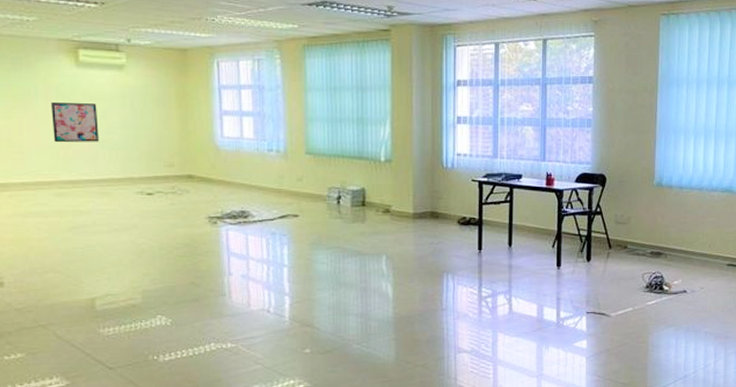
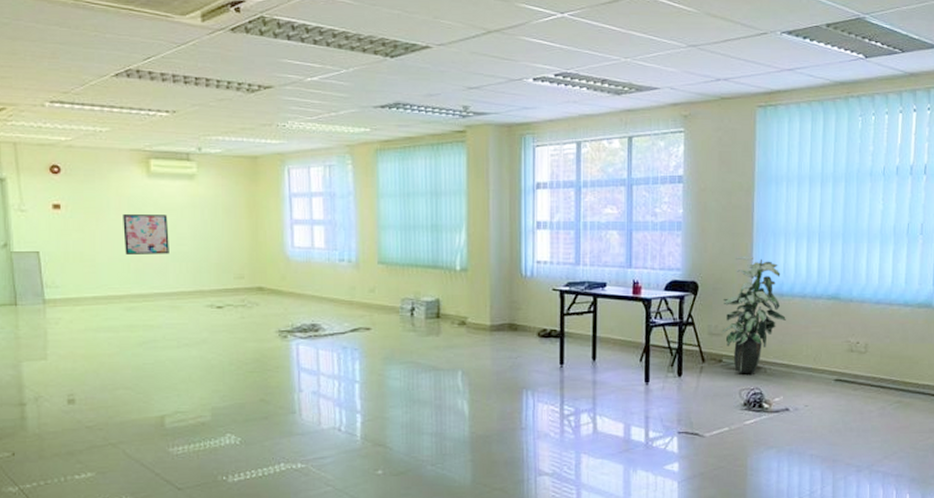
indoor plant: none [627,151,685,260] -> present [721,256,786,374]

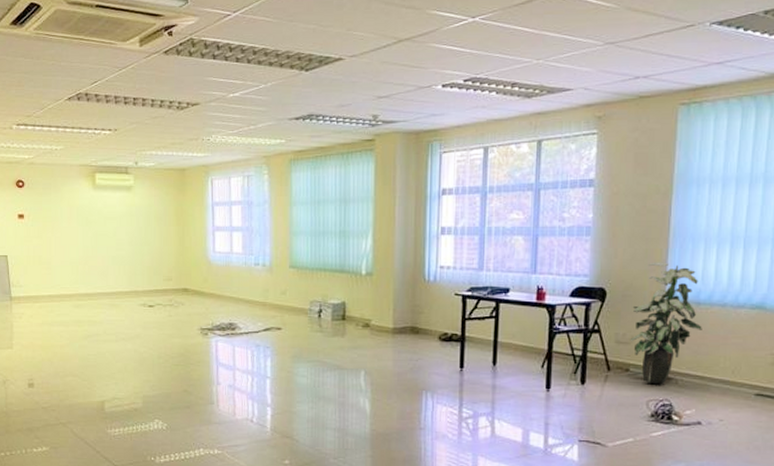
wall art: present [123,214,169,254] -> none [73,223,110,258]

